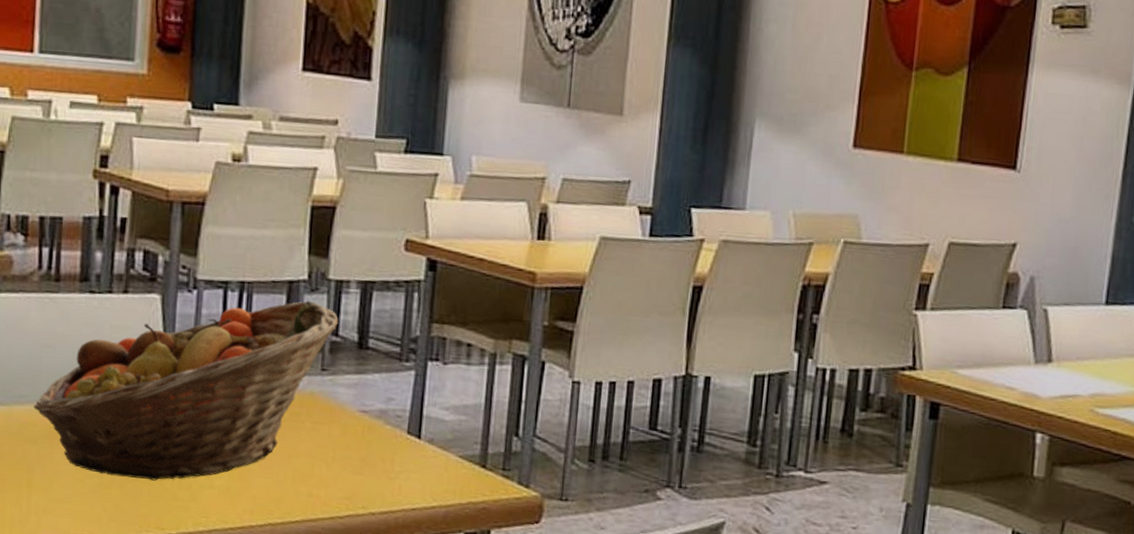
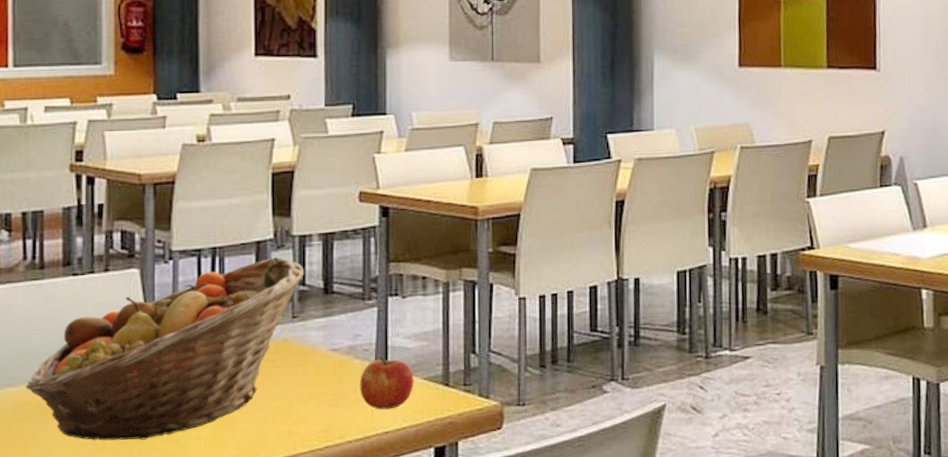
apple: none [388,426,449,485] -> present [360,357,414,410]

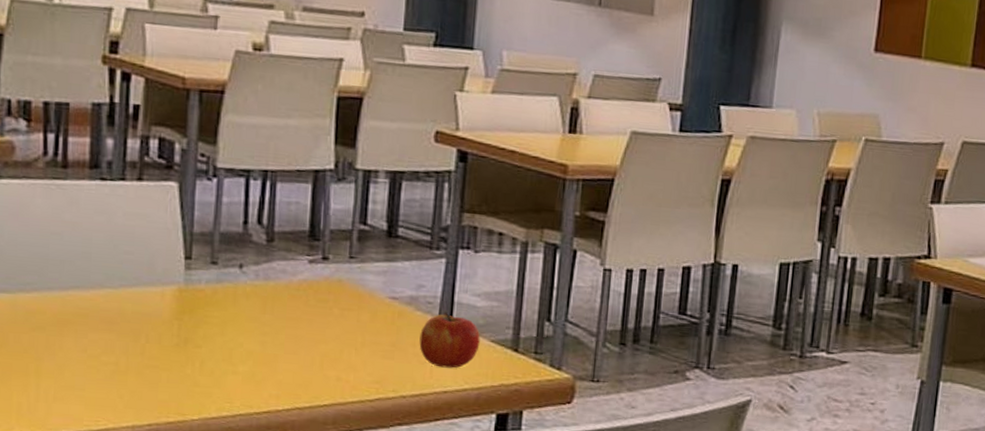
fruit basket: present [26,257,304,441] -> none [41,190,367,367]

